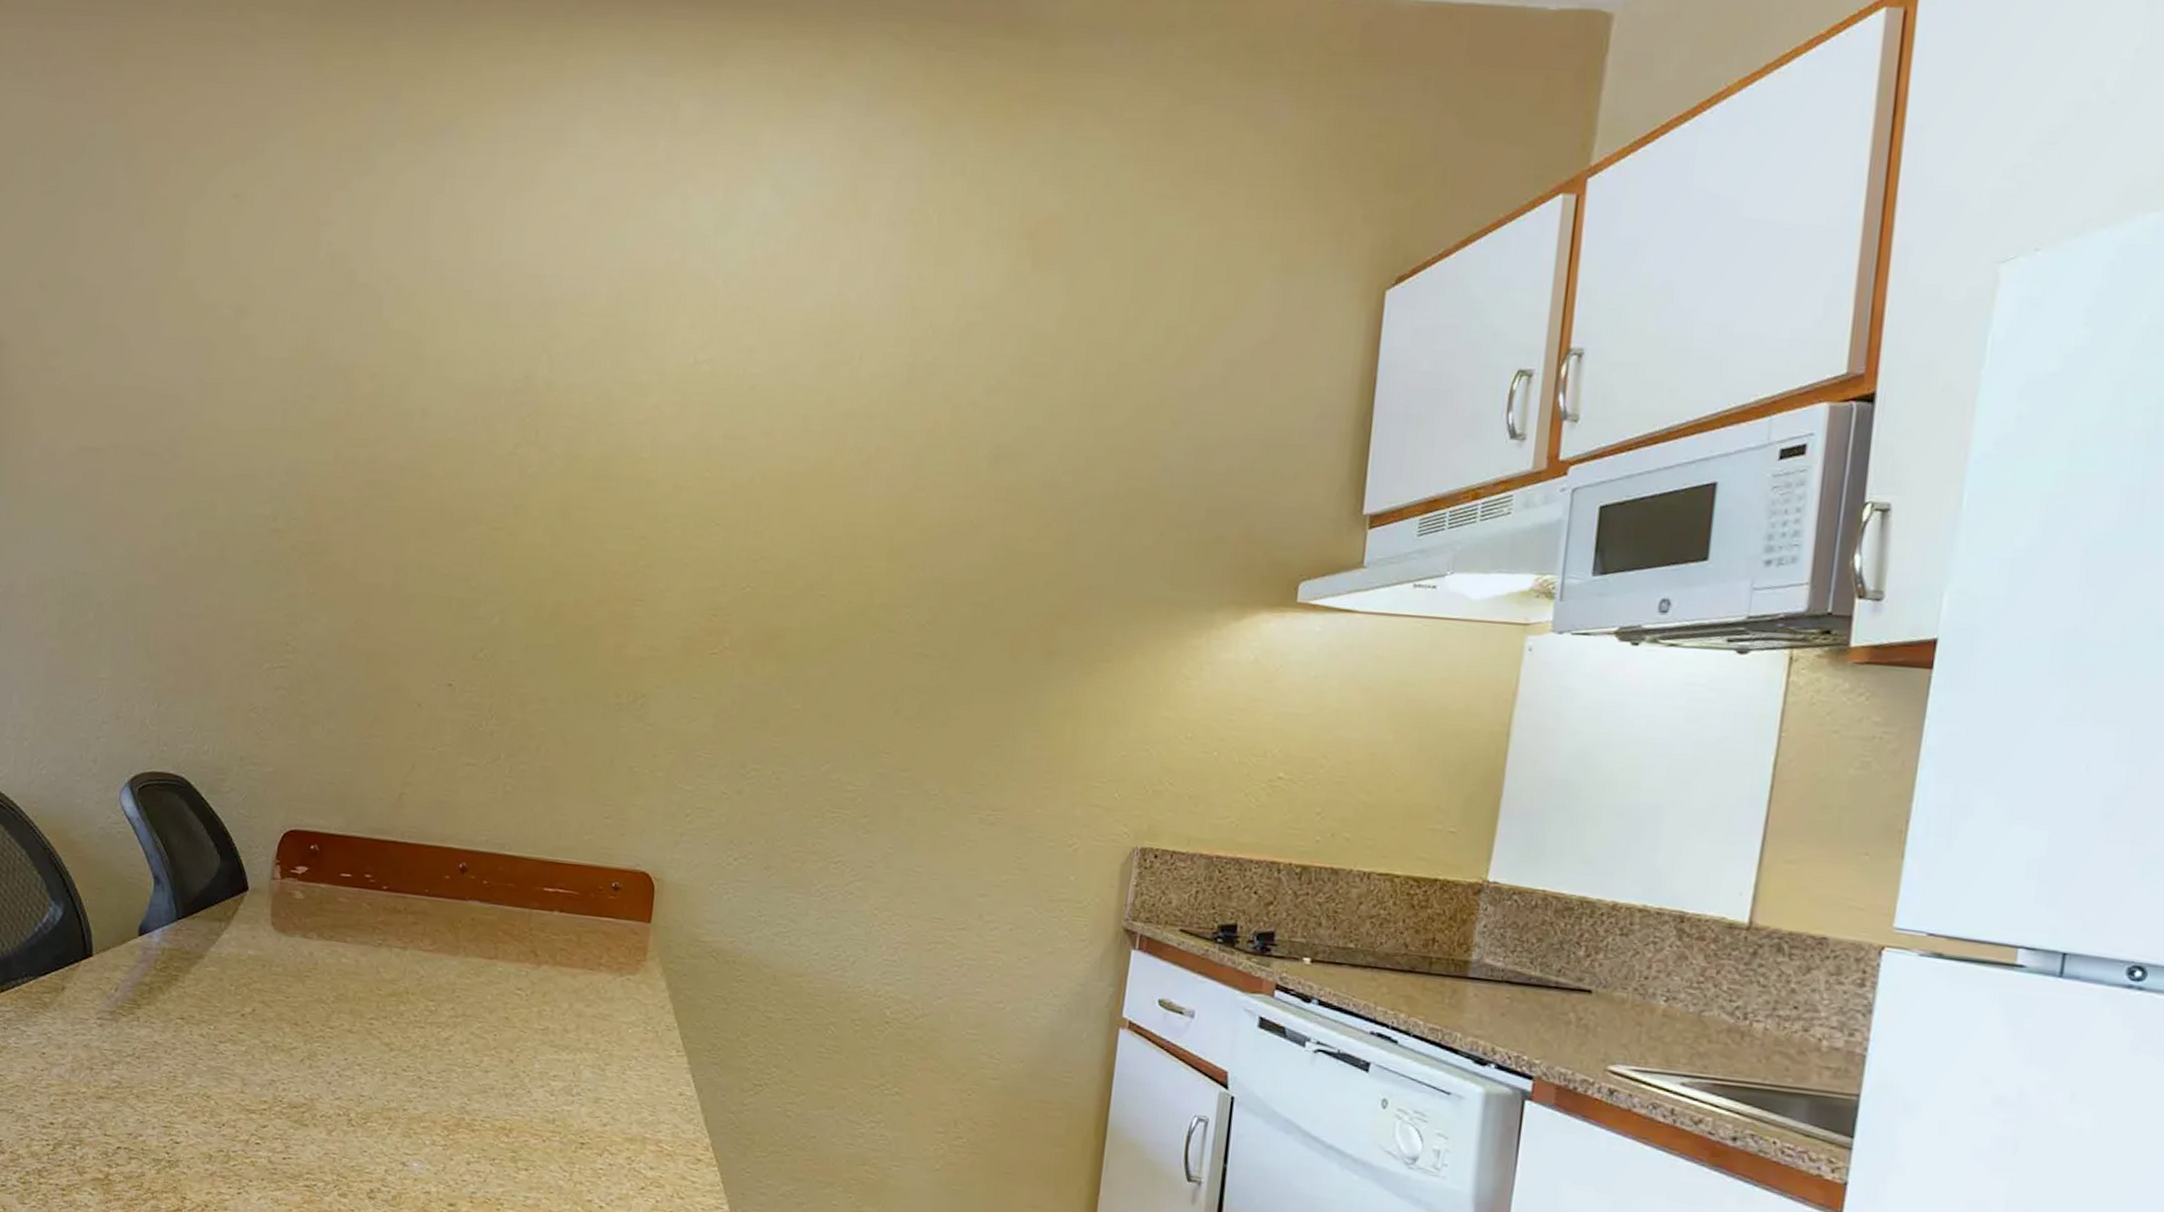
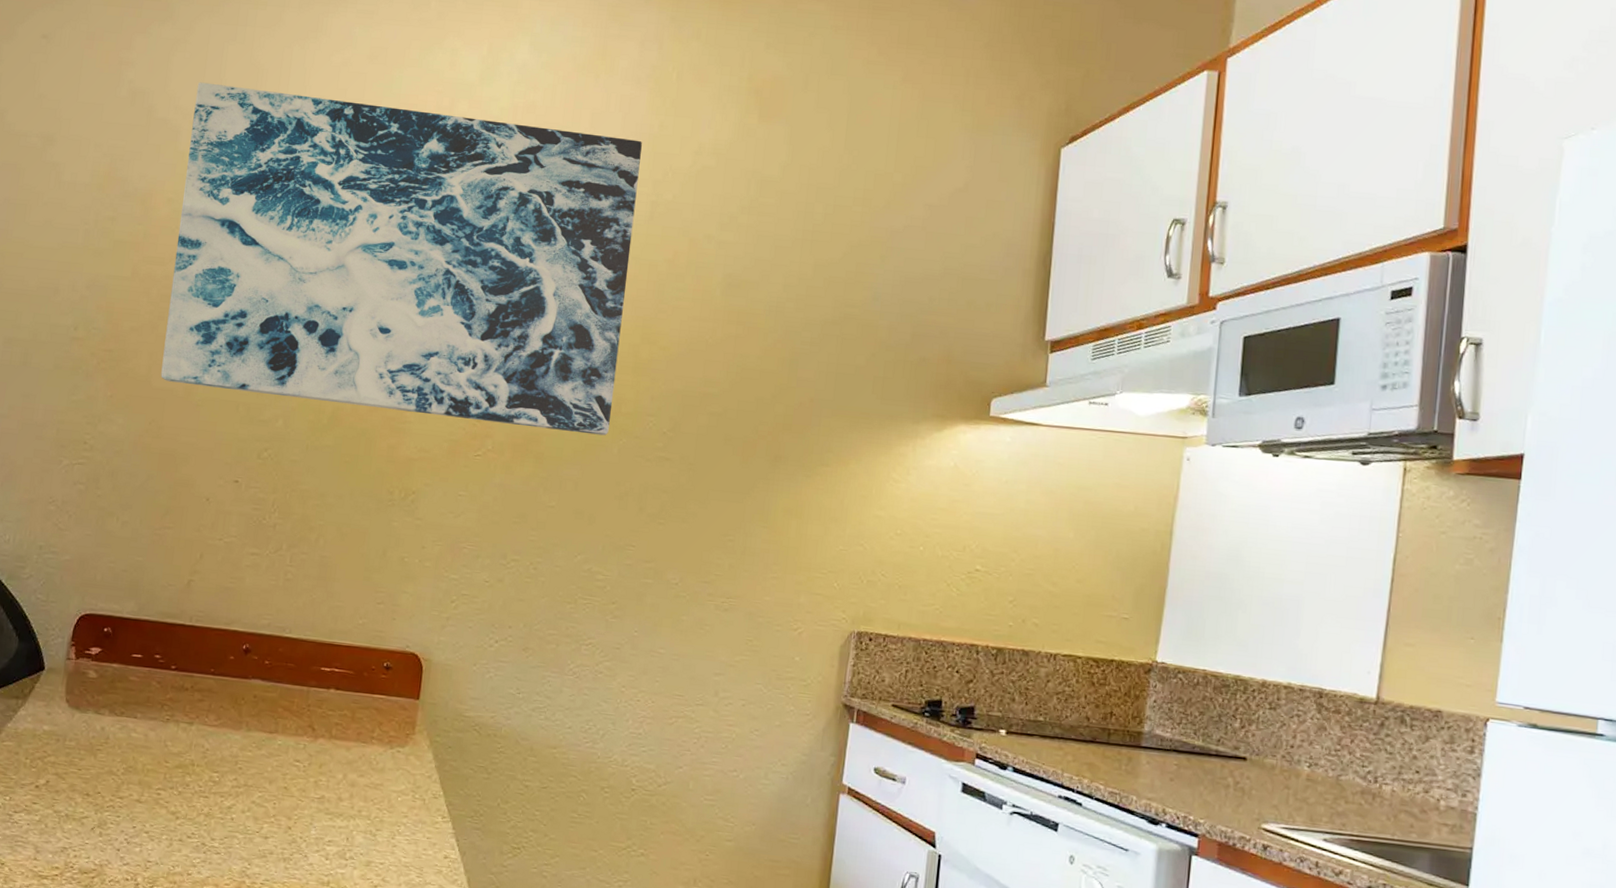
wall art: none [367,241,898,630] -> present [160,82,642,436]

